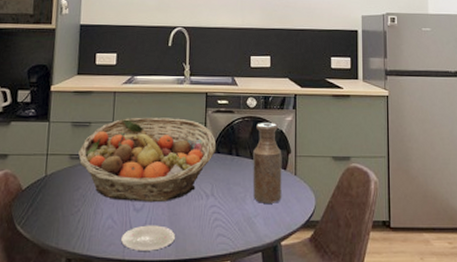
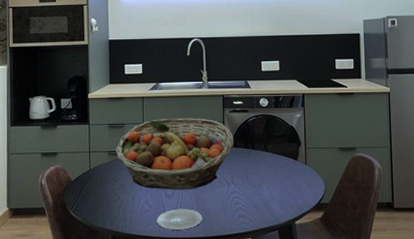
bottle: present [252,123,282,203] -> none [267,120,294,189]

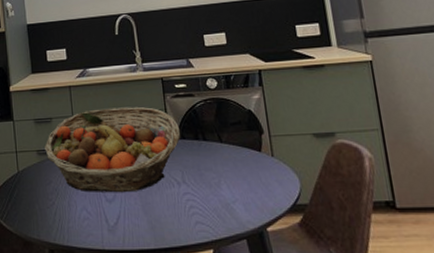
plate: present [157,209,202,230] -> none [98,215,152,241]

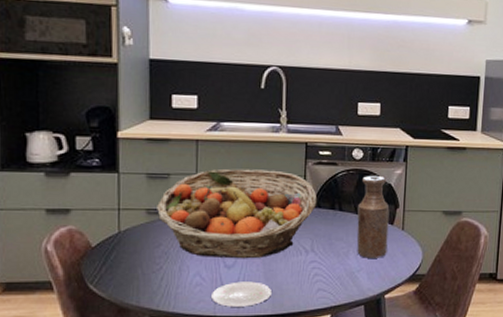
plate: none [98,215,152,241] -> present [211,281,271,307]
bottle: none [220,103,261,188] -> present [356,176,390,258]

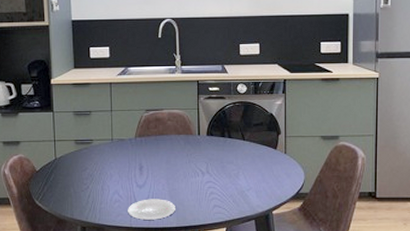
fruit basket: present [157,168,316,259] -> none [83,105,208,180]
bottle: present [356,176,390,258] -> none [245,107,273,179]

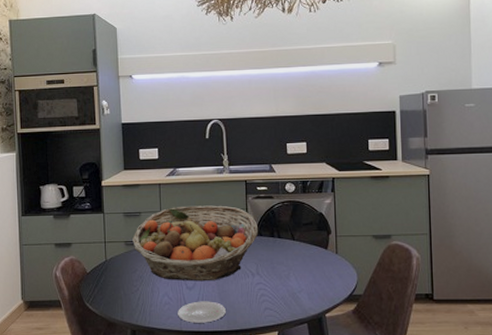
fruit basket: none [83,105,208,180] -> present [132,205,258,282]

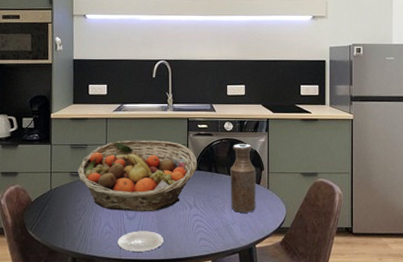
bottle: none [294,206,324,280] -> present [230,144,256,213]

